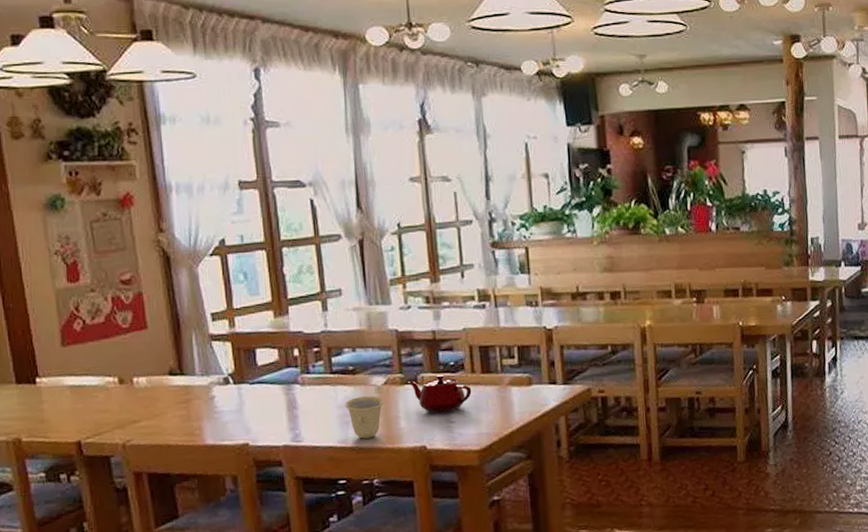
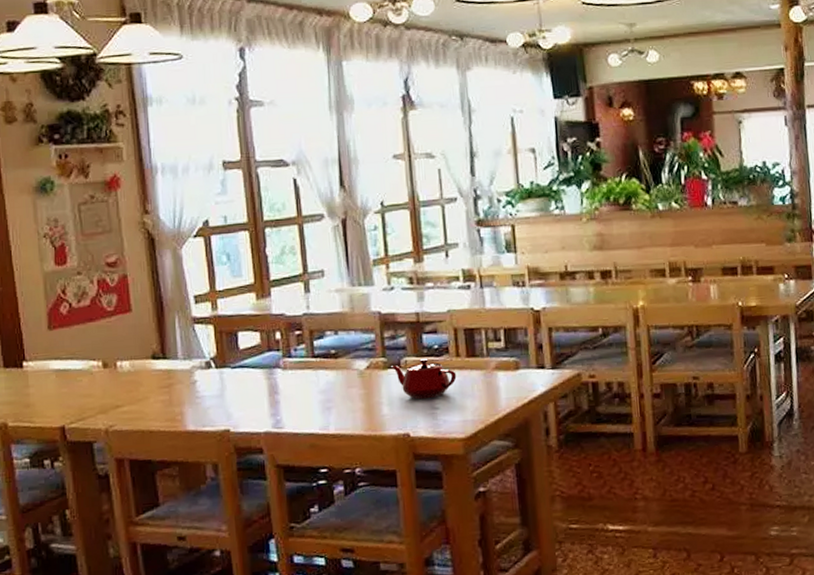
cup: present [345,396,385,439] -> none [327,380,367,426]

